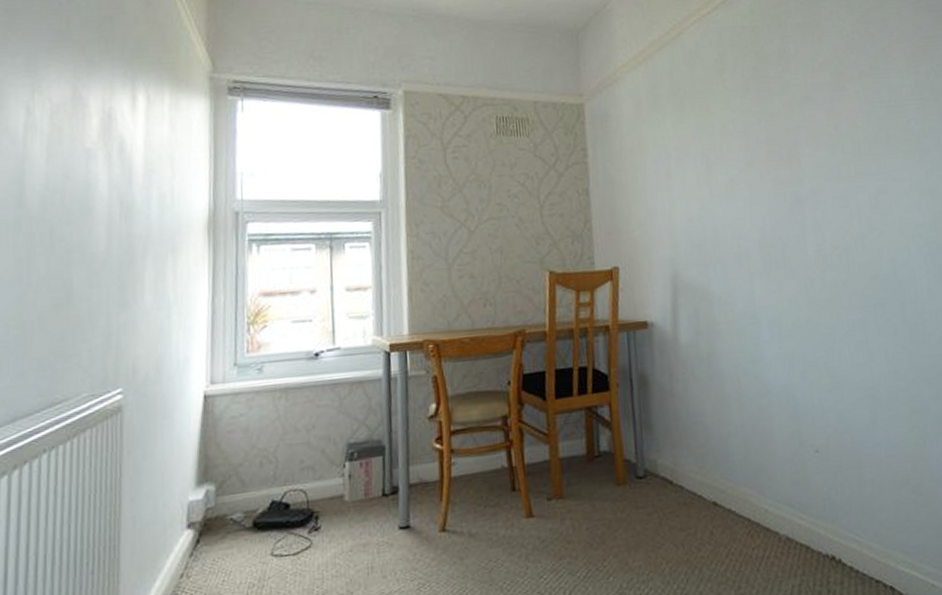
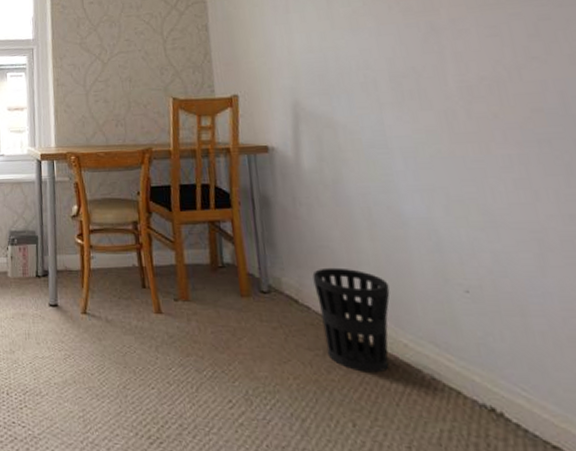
wastebasket: none [686,442,755,544] -> present [312,267,390,373]

